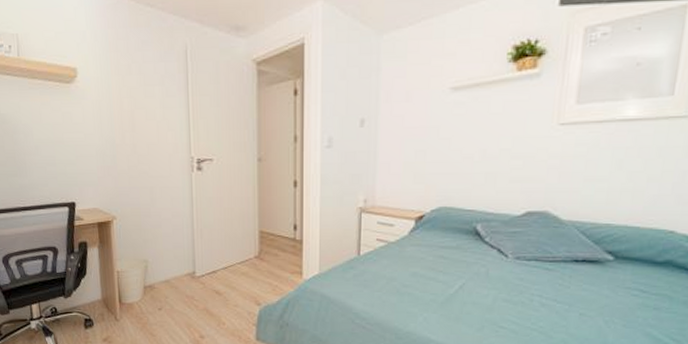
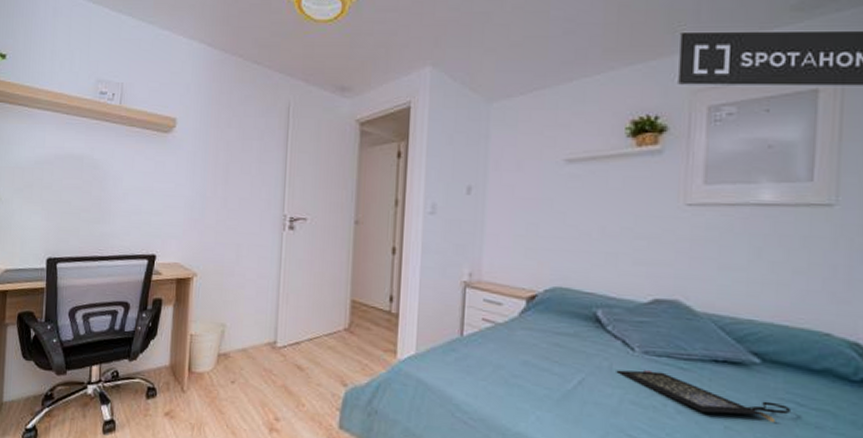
clutch bag: none [491,273,635,307] -> present [616,370,790,422]

